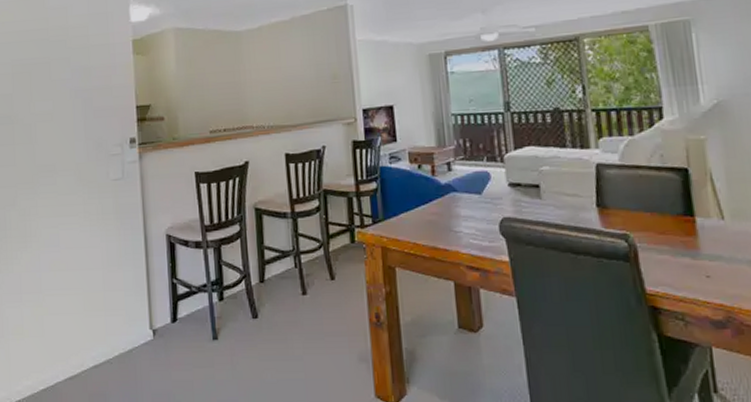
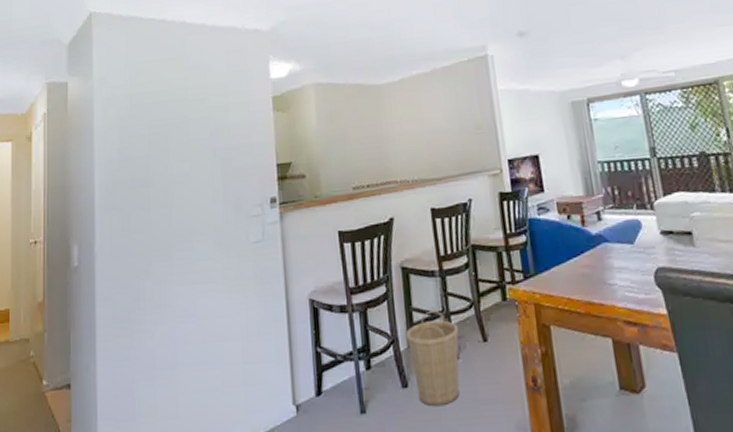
basket: none [257,249,308,337] -> present [406,310,460,407]

